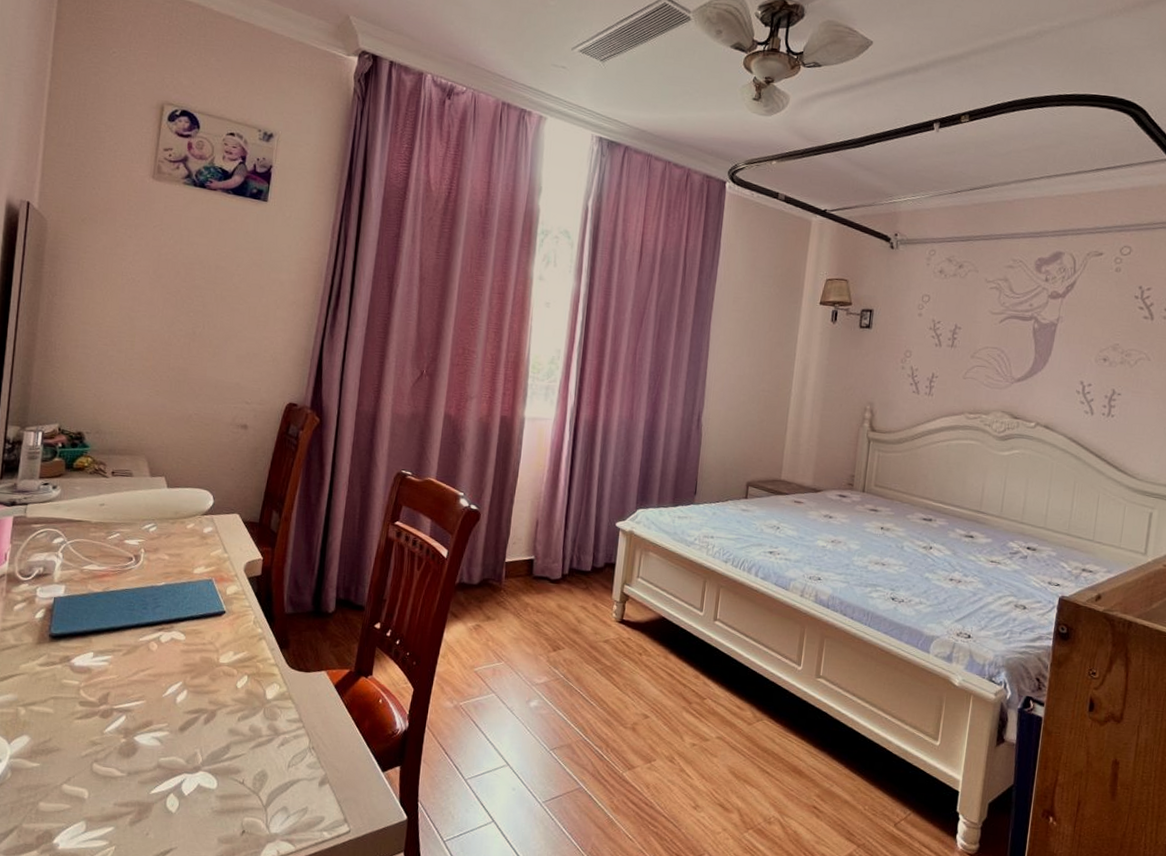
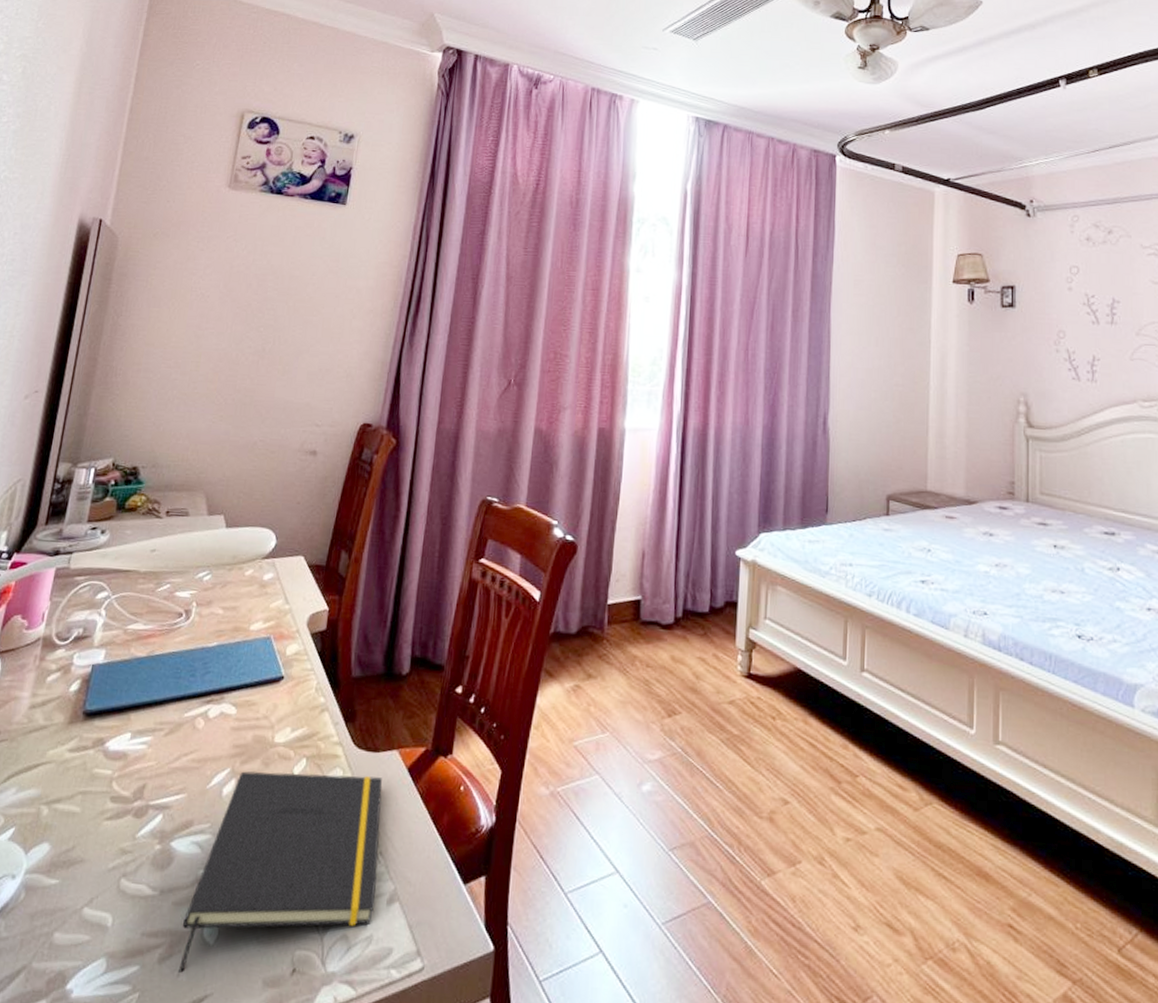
notepad: none [147,684,314,833] -> present [179,771,383,973]

